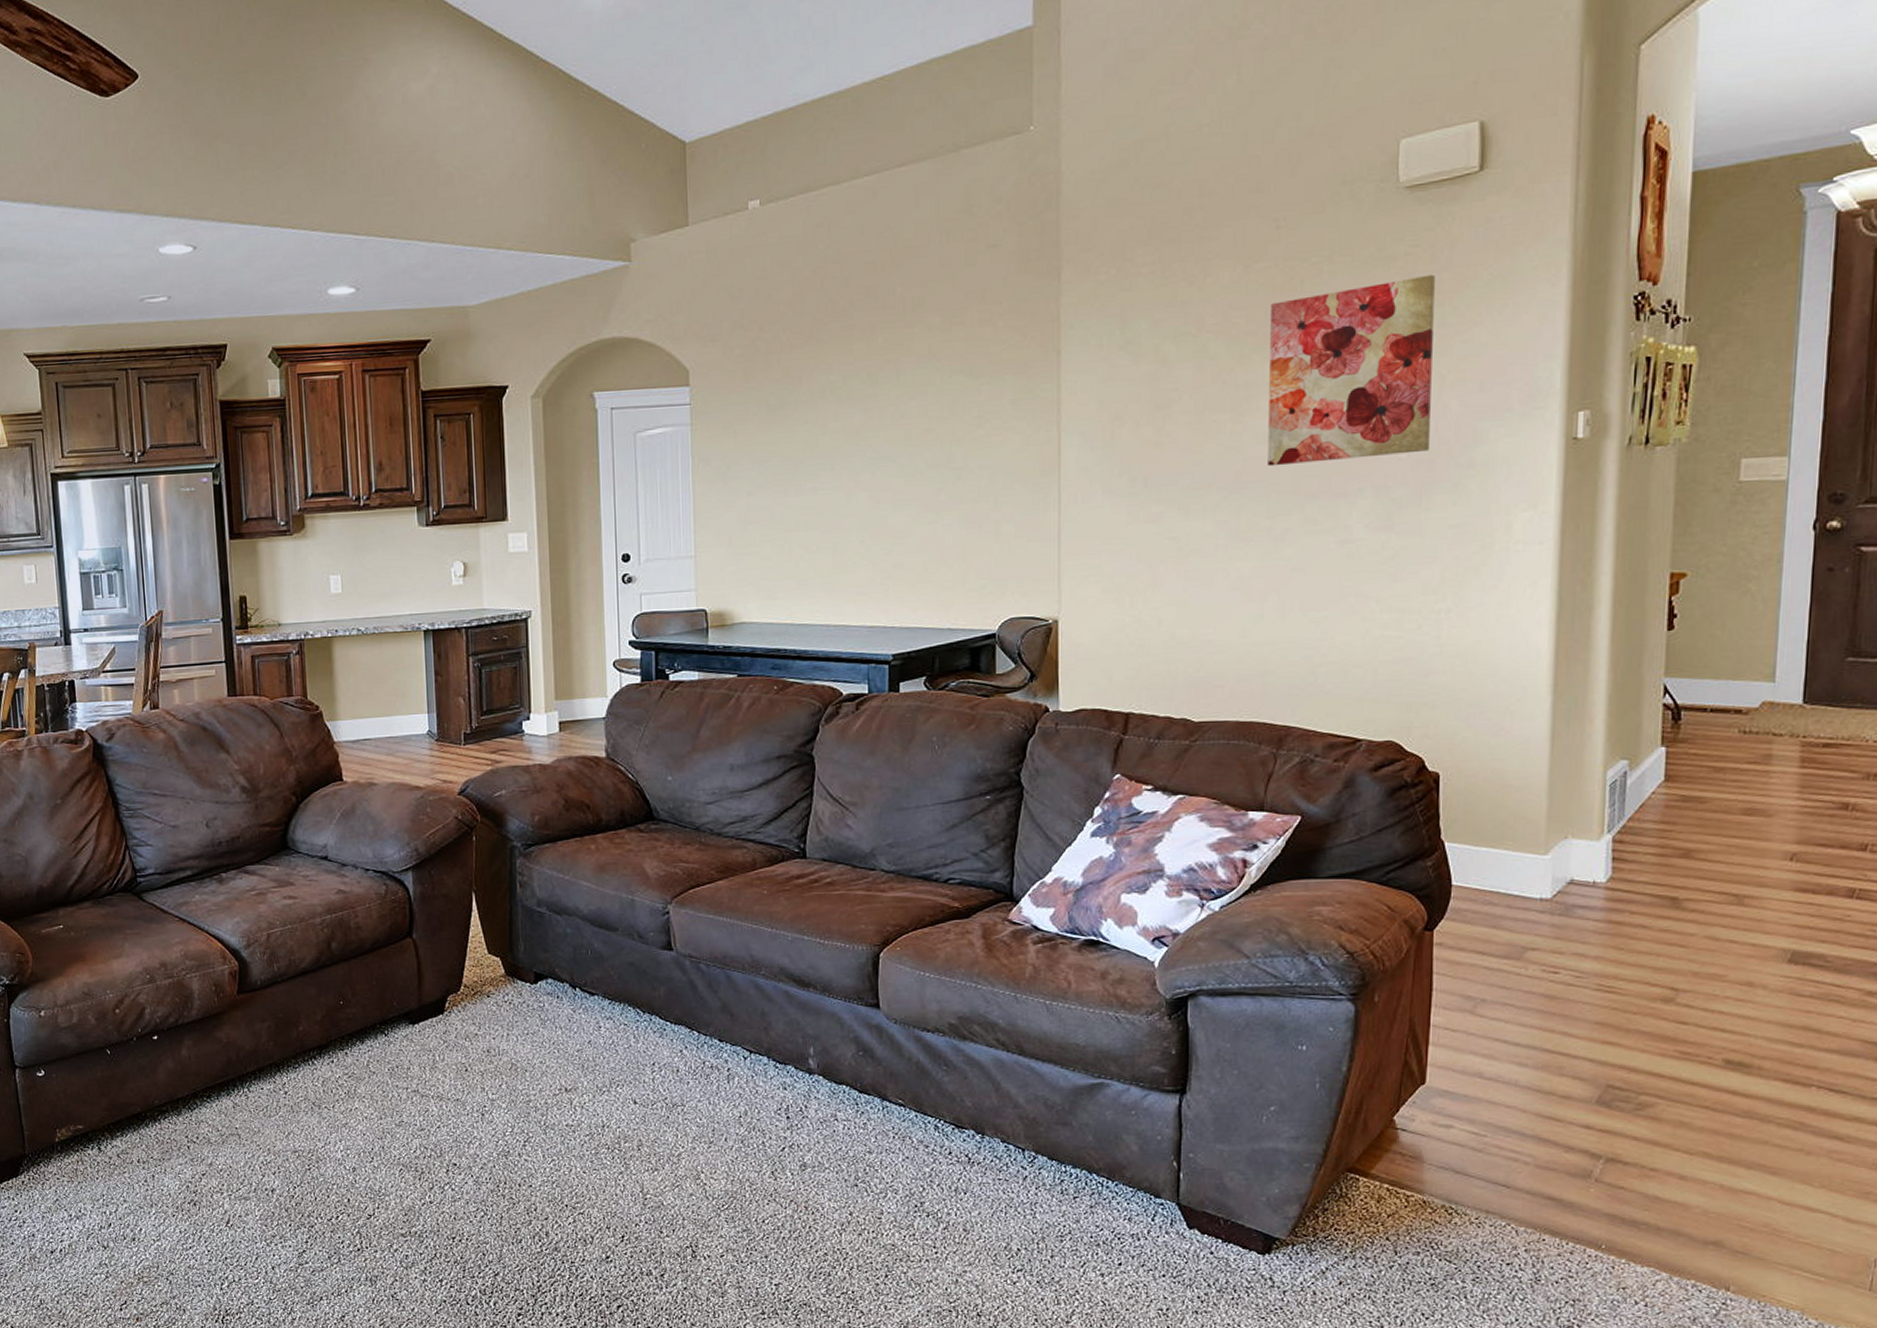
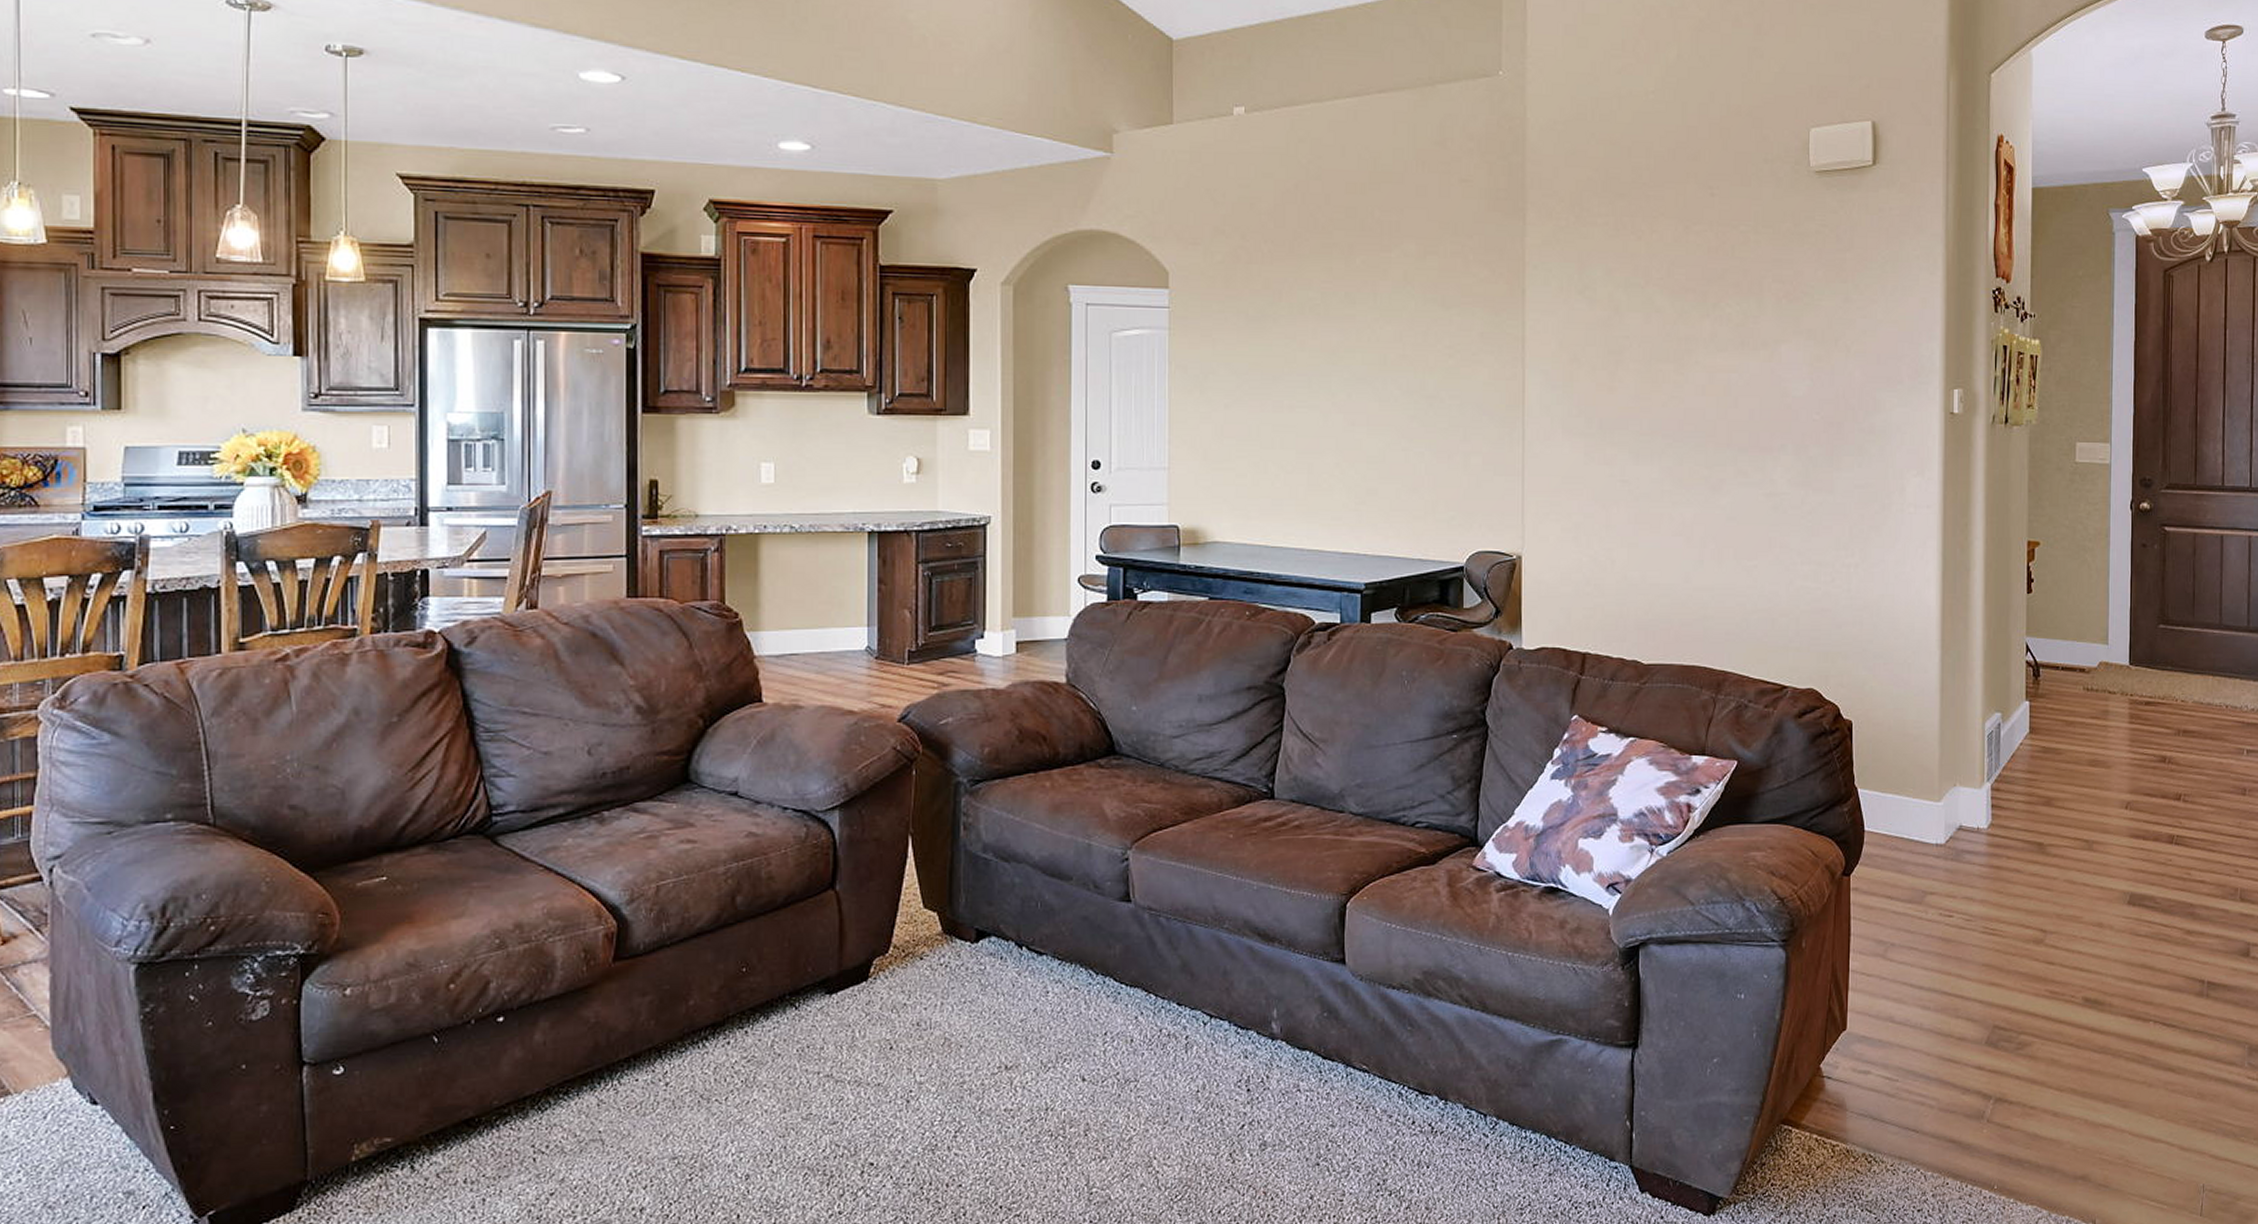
wall art: present [1267,274,1435,467] -> none [1705,253,1840,418]

